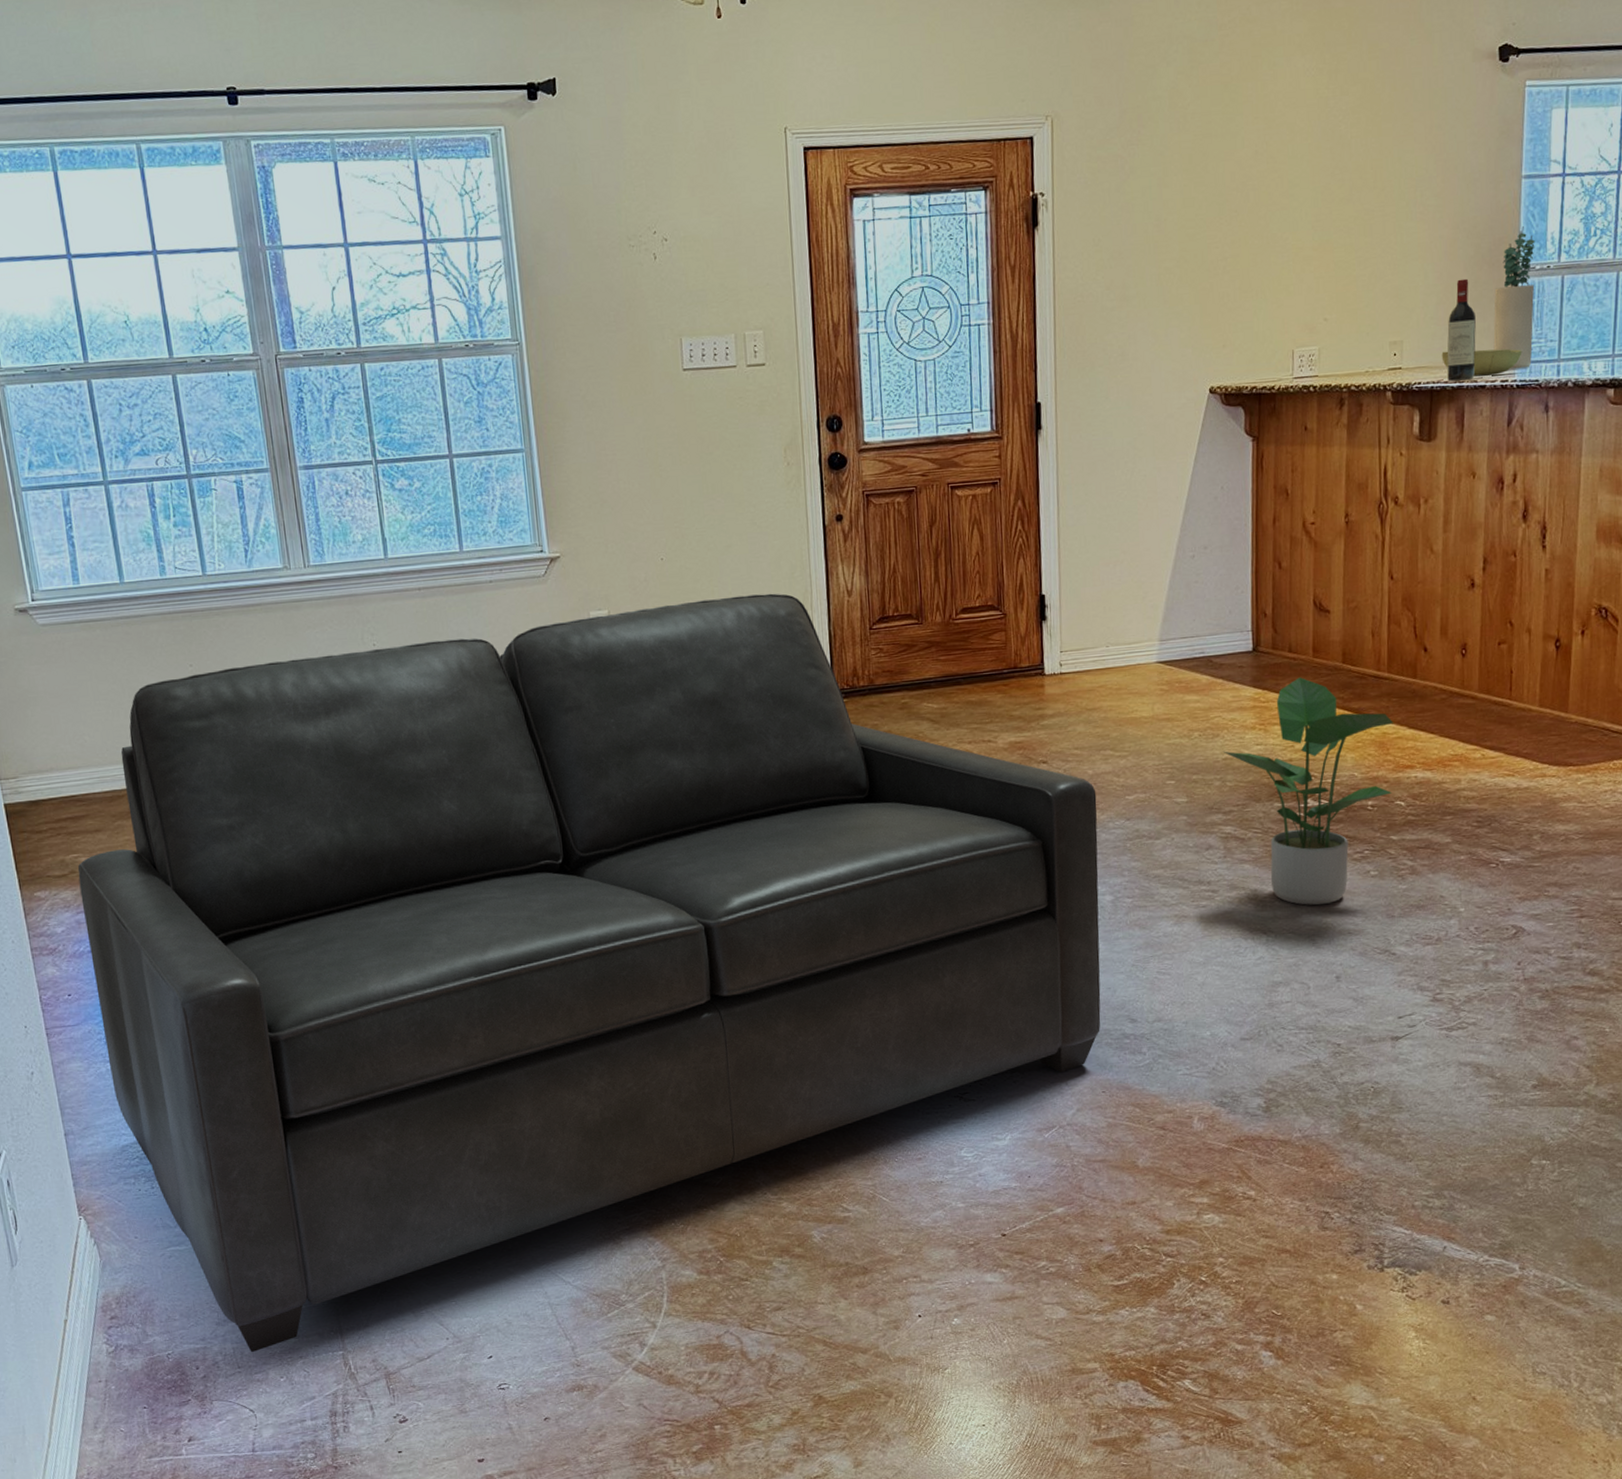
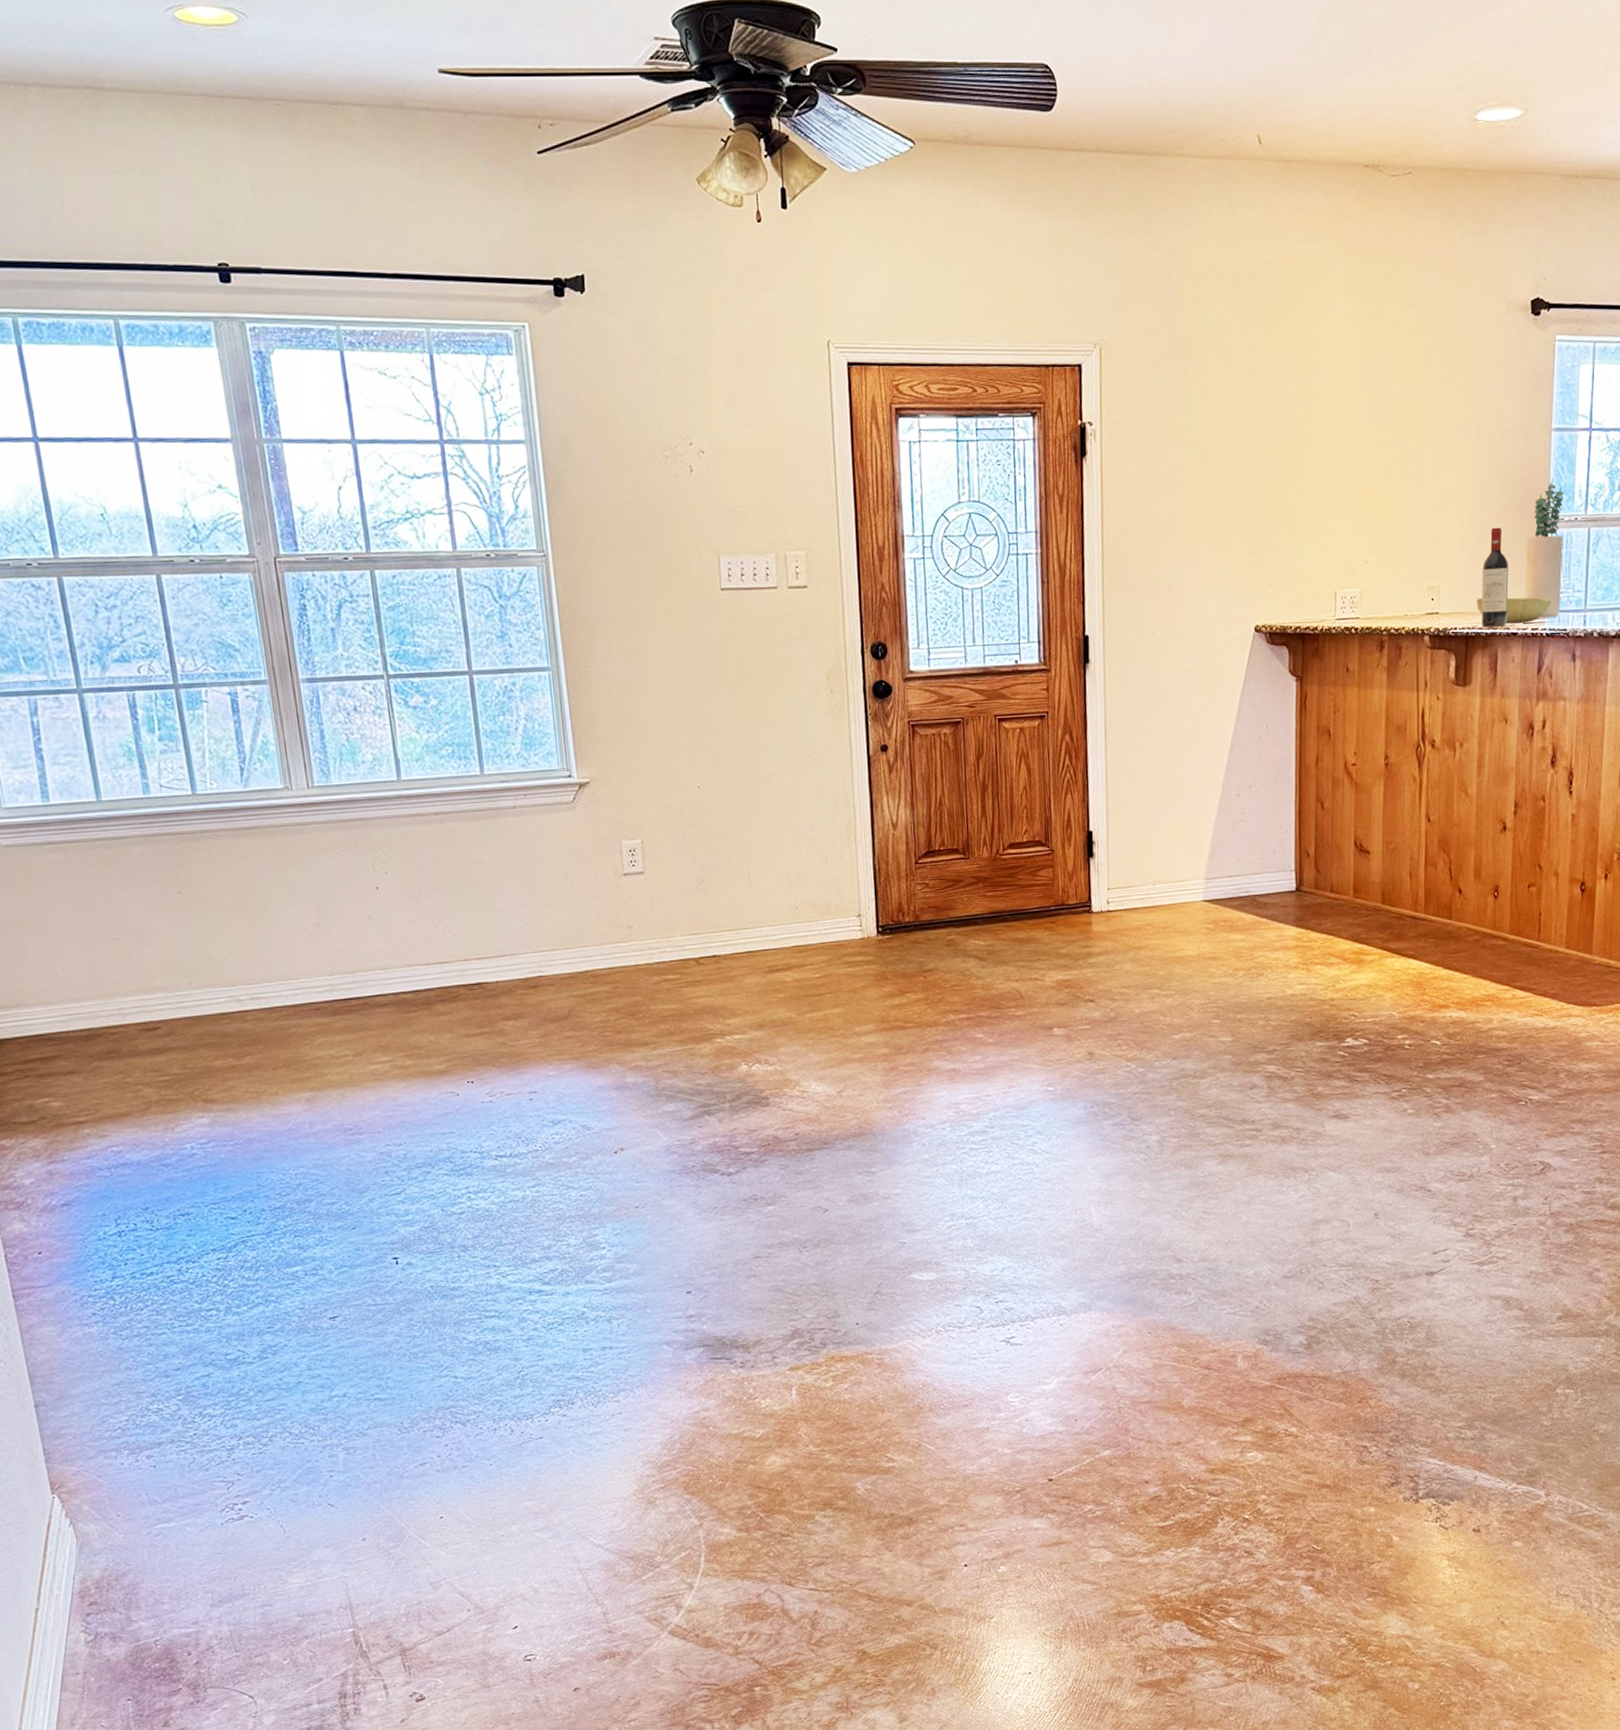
sofa: present [78,593,1101,1353] -> none [49,824,1147,1635]
potted plant: present [1222,677,1394,905] -> none [1266,917,1430,1144]

